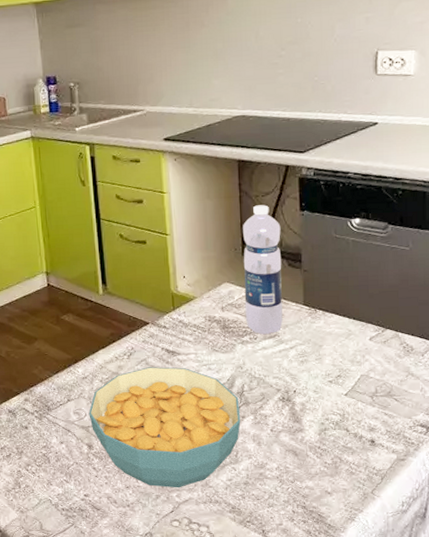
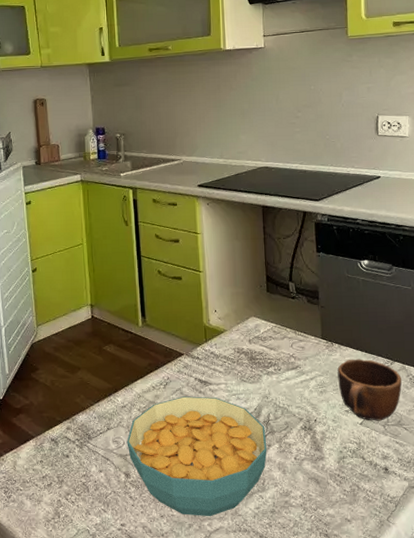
water bottle: present [243,205,283,335] -> none [267,246,303,366]
mug: none [321,326,394,392] -> present [337,359,402,421]

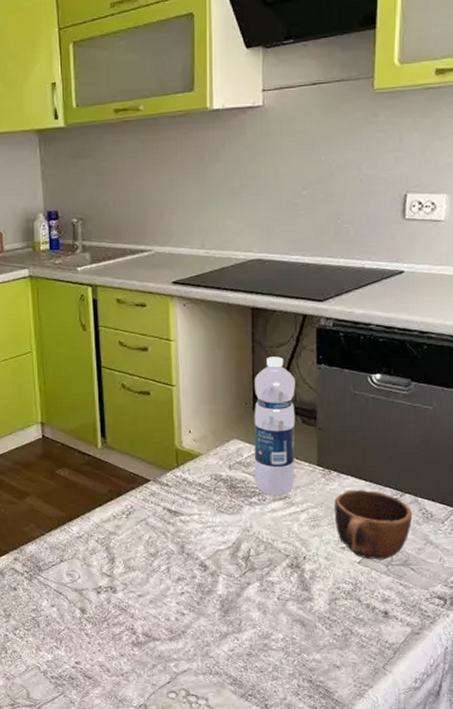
cereal bowl: present [127,396,267,517] -> none [83,527,246,658]
water bottle: none [267,246,303,366] -> present [254,356,296,496]

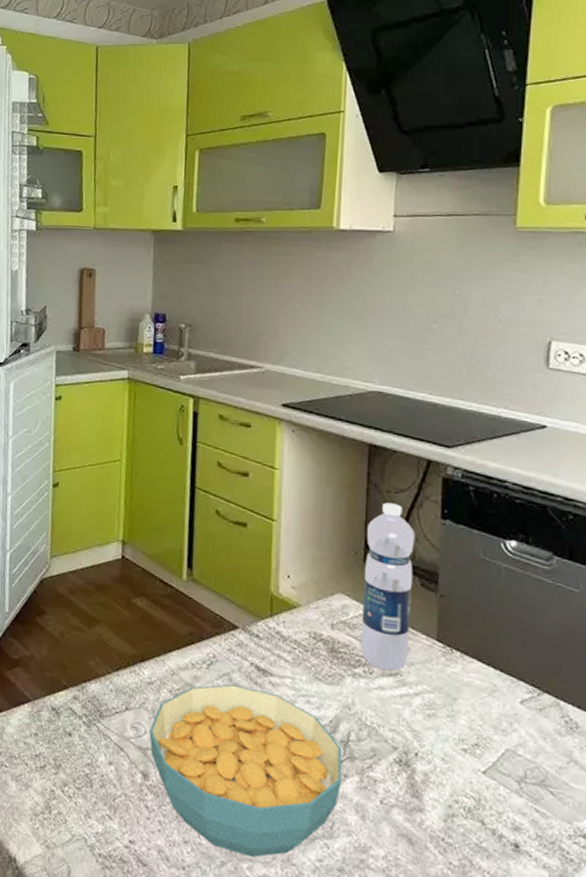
cereal bowl: none [83,527,246,658] -> present [149,684,342,858]
mug: present [334,489,412,560] -> none [455,676,552,775]

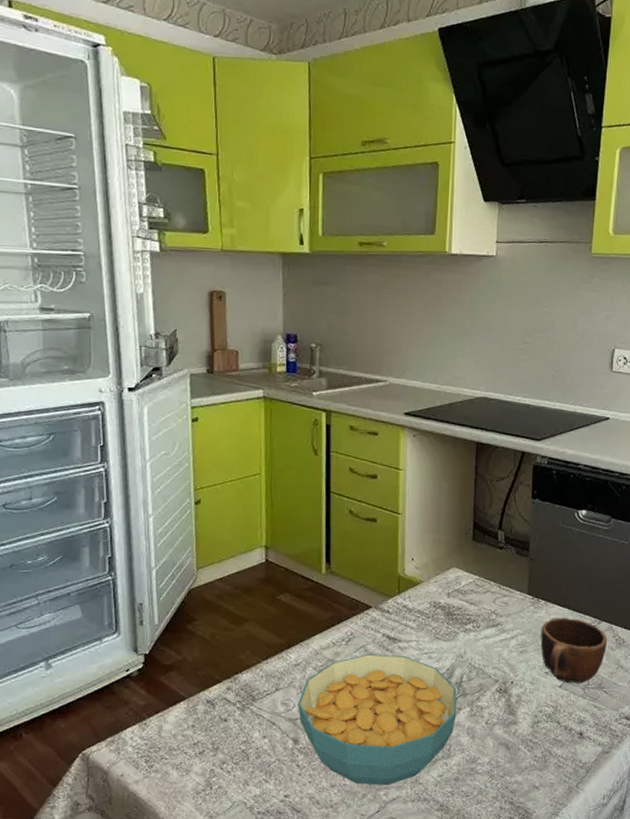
water bottle: present [360,502,415,671] -> none [470,490,512,623]
mug: none [455,676,552,775] -> present [540,617,607,684]

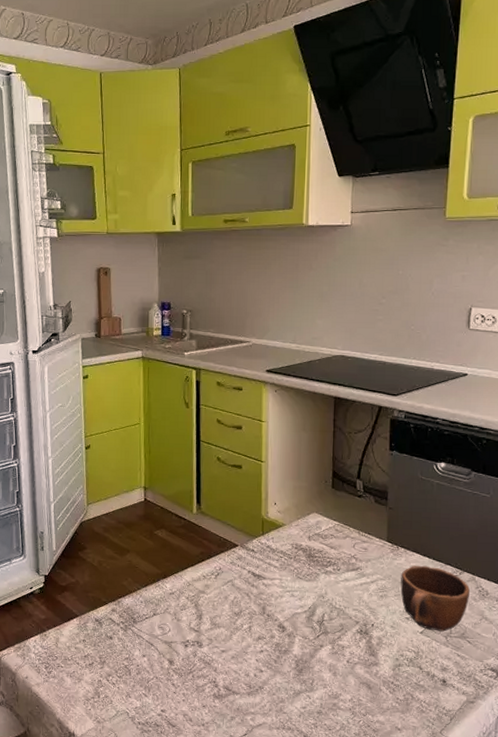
cereal bowl: present [298,654,457,786] -> none [172,588,319,712]

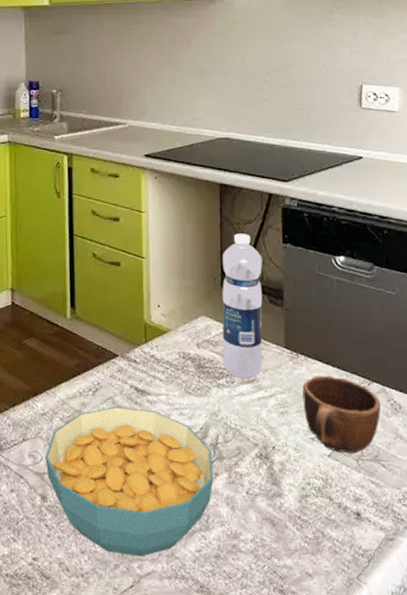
cereal bowl: none [172,588,319,712] -> present [45,407,214,557]
water bottle: none [330,441,370,567] -> present [222,233,263,379]

